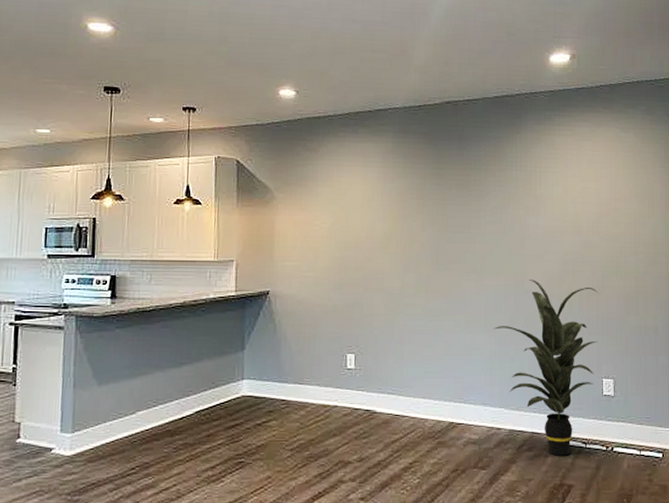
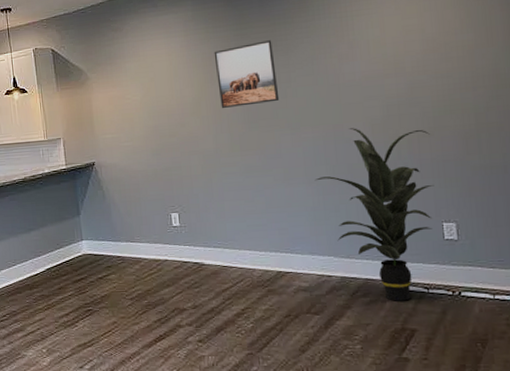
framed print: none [409,183,468,247] -> present [214,40,280,109]

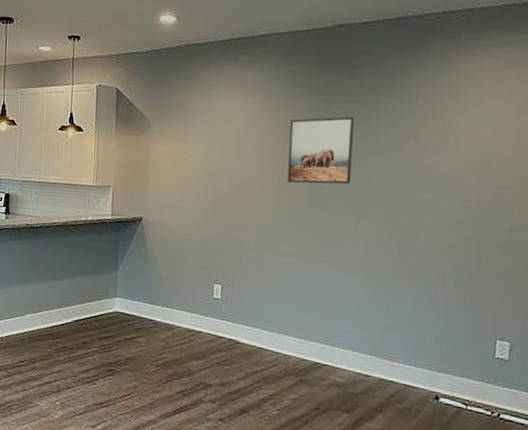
indoor plant: present [314,128,434,301] -> none [371,225,503,414]

